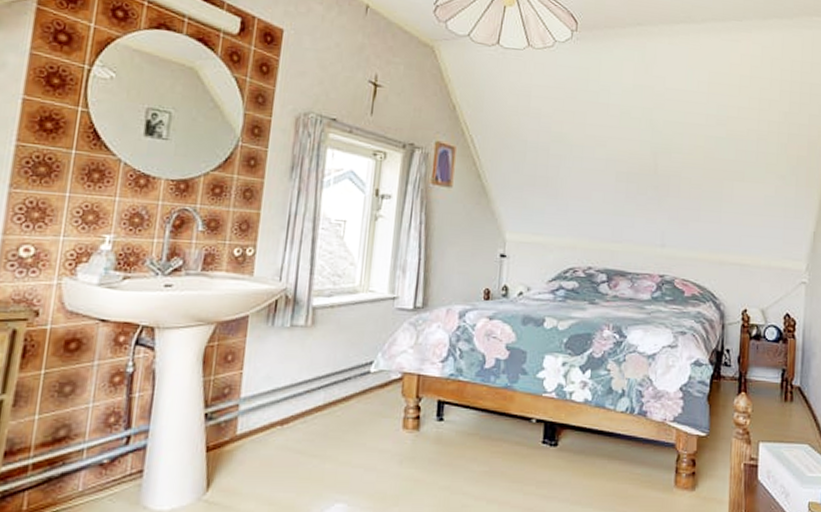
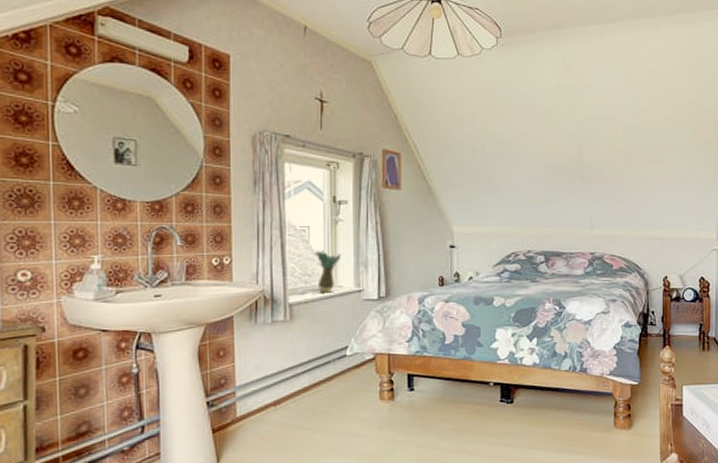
vase: none [347,248,379,298] -> present [314,250,342,293]

